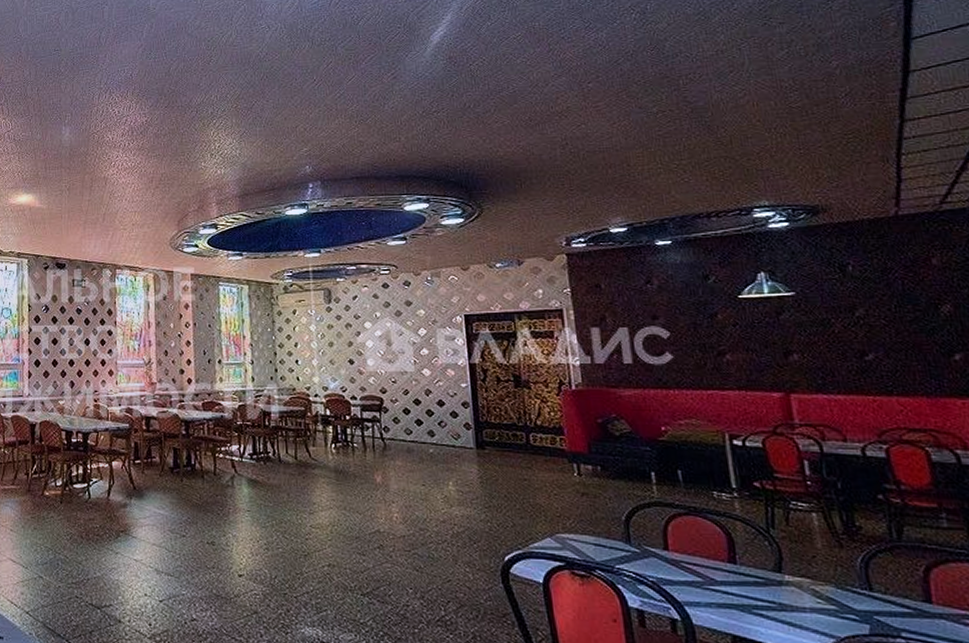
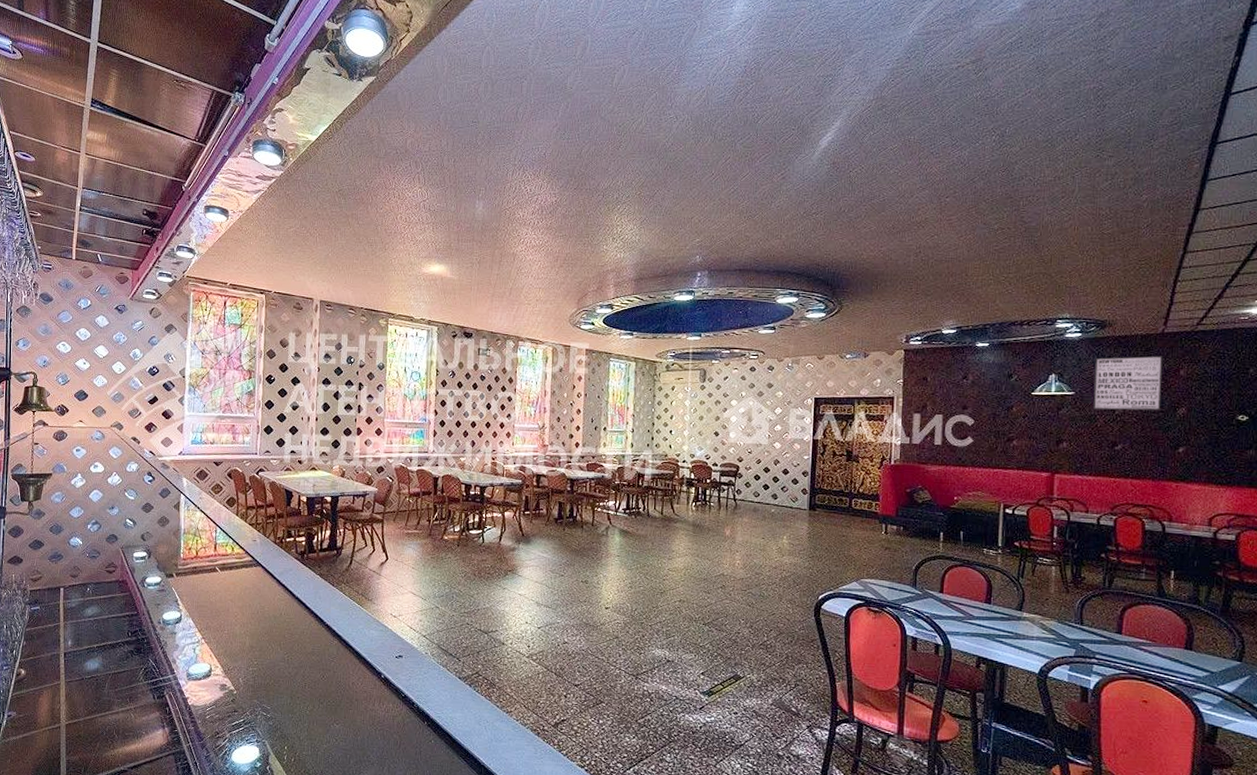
wall art: none [813,243,917,313] -> present [1093,355,1163,411]

